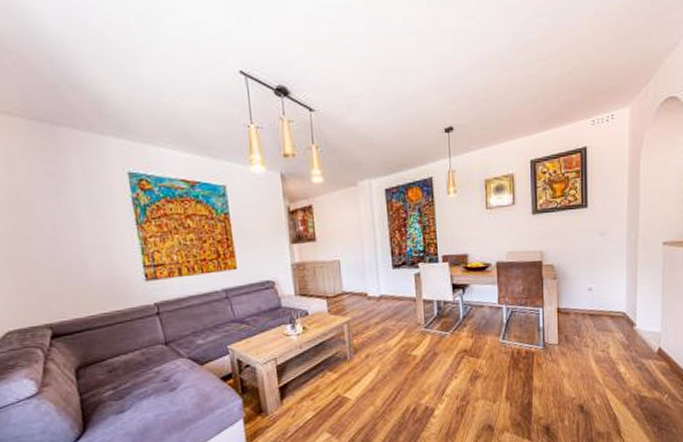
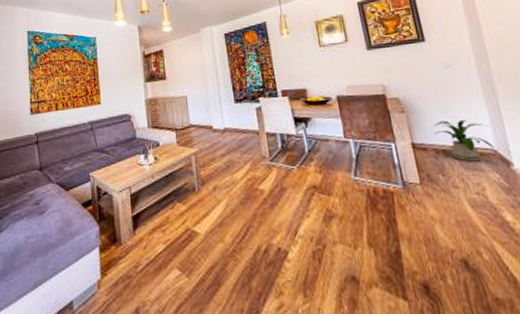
house plant: none [579,285,624,324] -> present [434,119,494,162]

